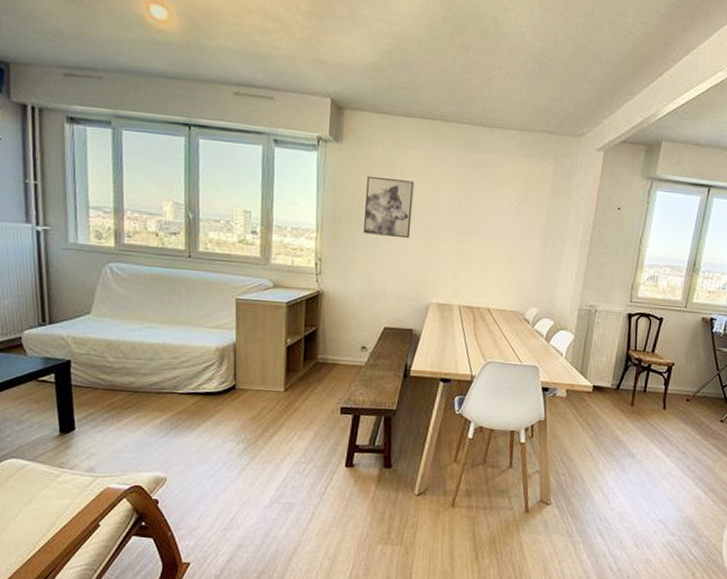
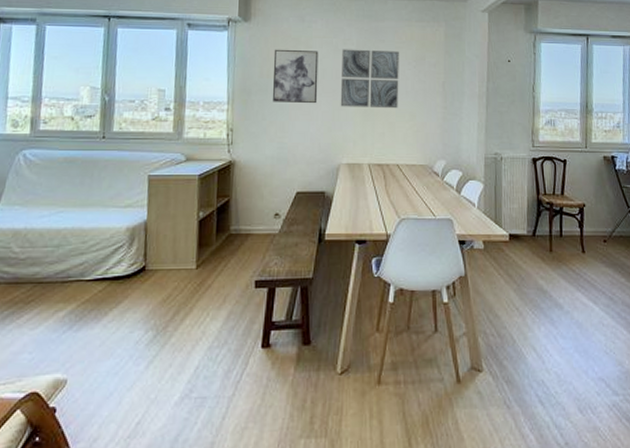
wall art: none [434,181,501,251] -> present [340,49,399,109]

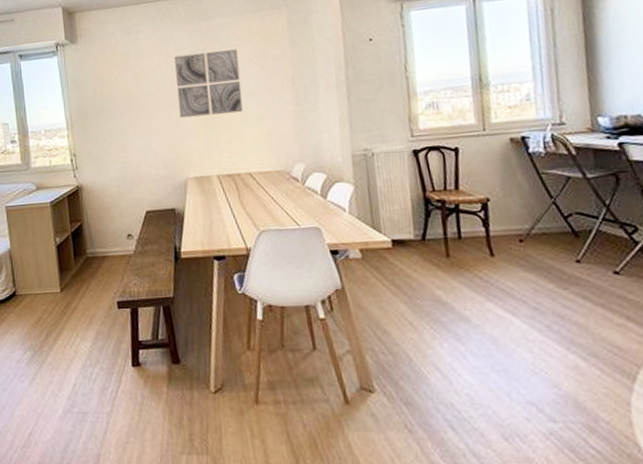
wall art: present [273,49,319,104] -> none [104,62,155,122]

